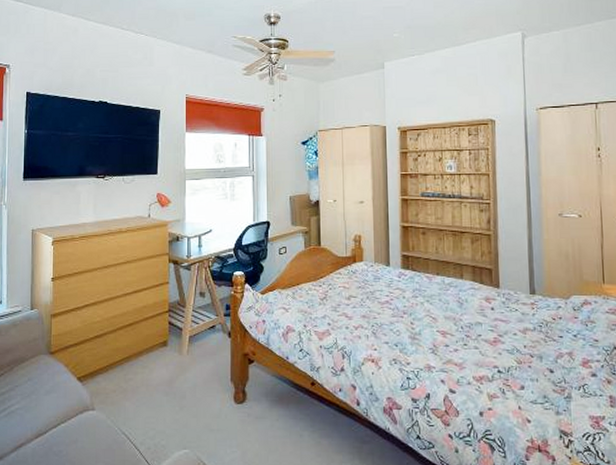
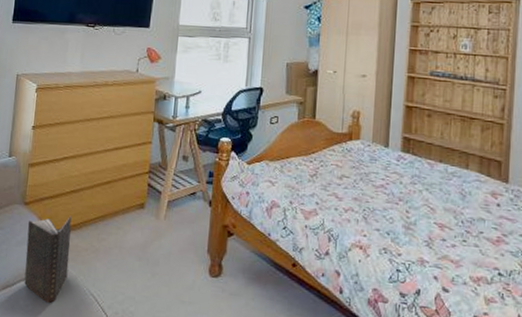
book: none [55,360,99,446] -> present [24,216,72,303]

